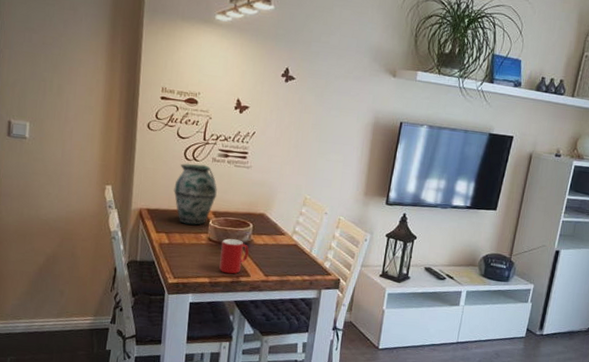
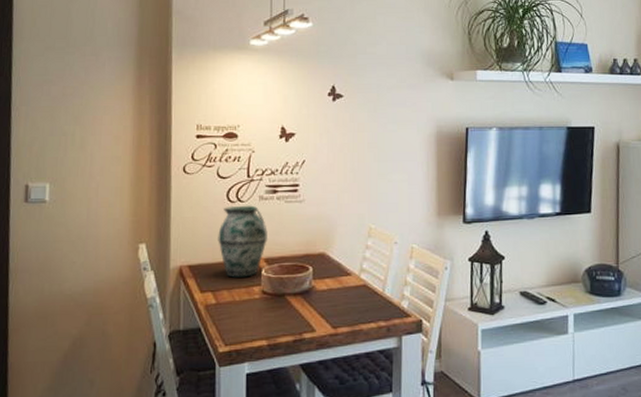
cup: present [219,238,249,274] -> none [278,288,311,332]

